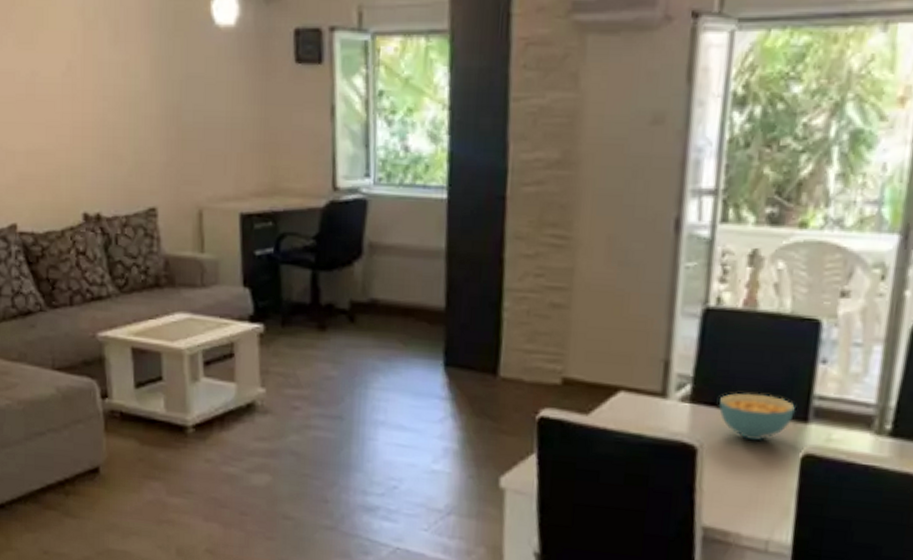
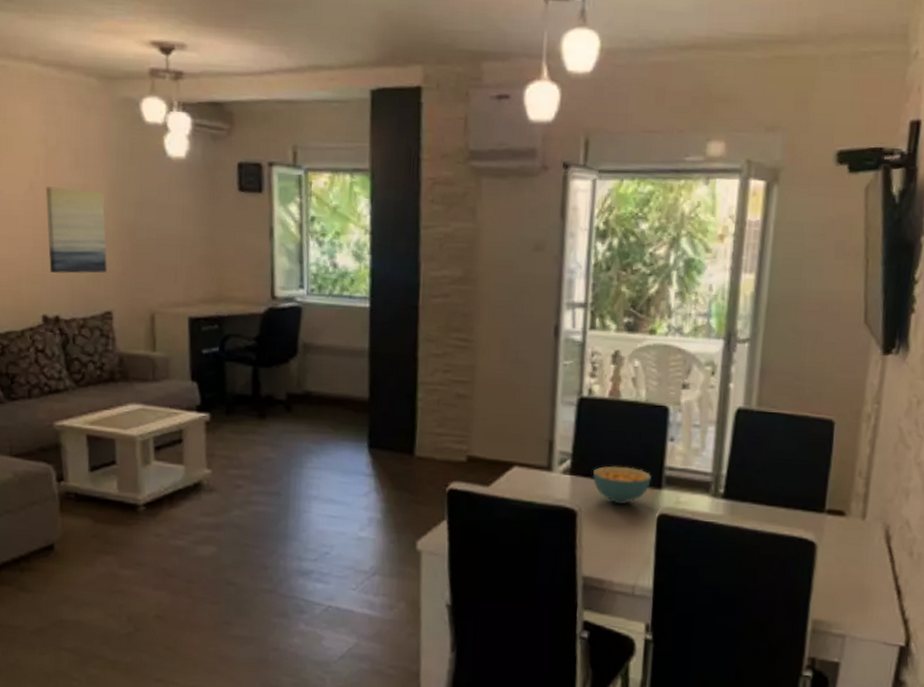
wall art: none [83,66,150,165] -> present [45,187,107,274]

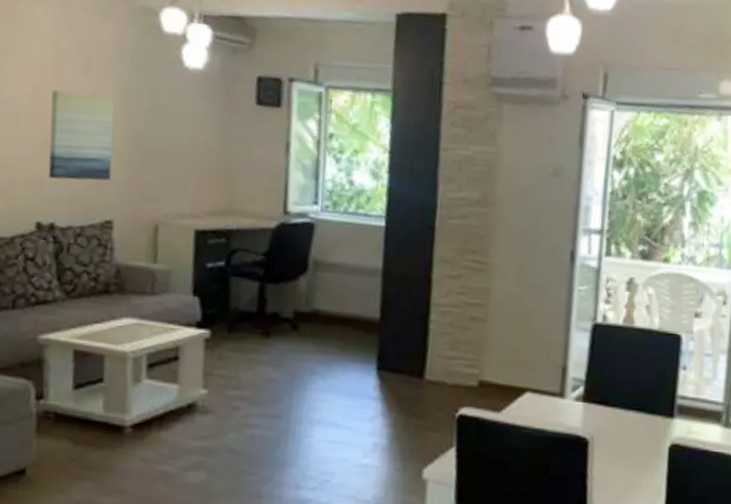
cereal bowl: present [592,465,651,504] -> none [605,393,664,433]

